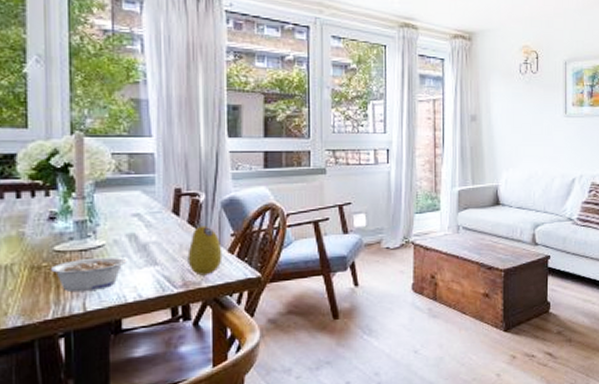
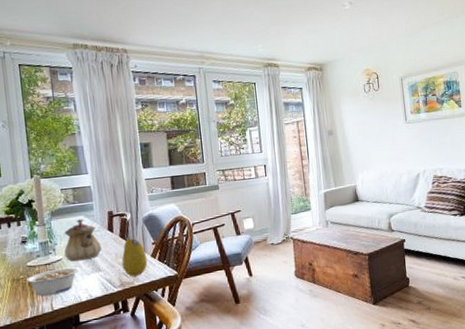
teapot: none [109,195,162,250] -> present [64,219,102,262]

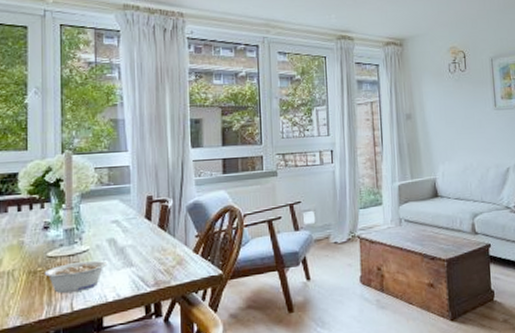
teapot: present [64,219,102,262] -> none [92,203,136,254]
fruit: present [122,238,148,277] -> none [158,228,189,275]

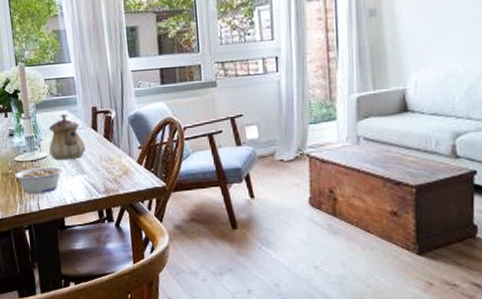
teapot: none [92,203,136,254] -> present [48,114,86,161]

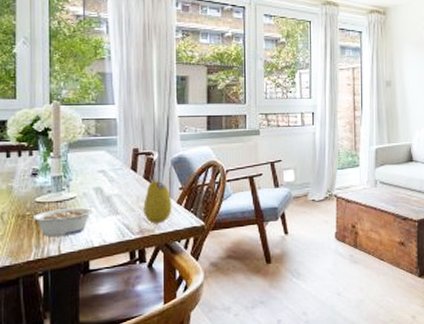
teapot: present [48,114,86,161] -> none [80,154,122,201]
fruit: none [106,139,134,184] -> present [143,180,172,224]

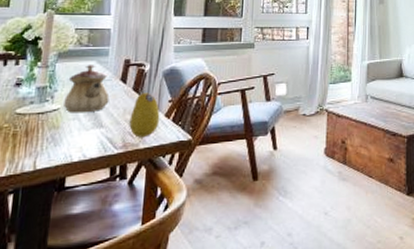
legume: present [32,207,93,238] -> none [10,119,76,152]
teapot: none [80,154,122,201] -> present [64,65,110,113]

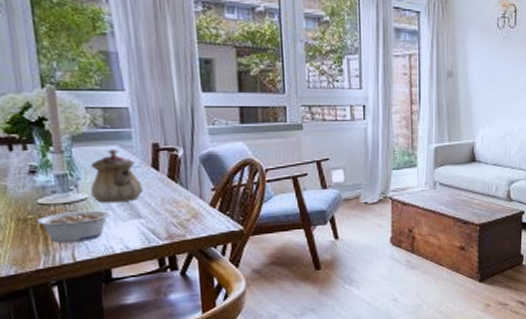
legume: none [10,119,76,152] -> present [36,209,110,244]
fruit: present [129,92,160,138] -> none [170,180,205,228]

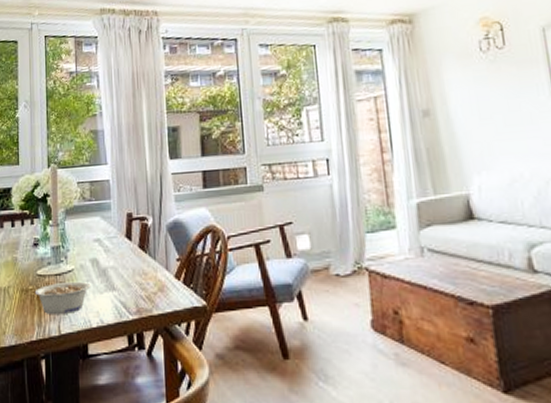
teapot: present [90,149,143,203] -> none [77,221,118,275]

